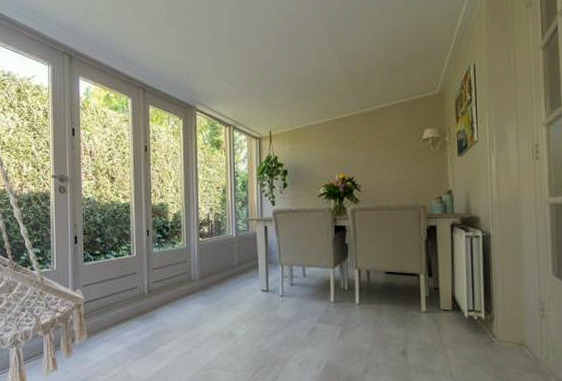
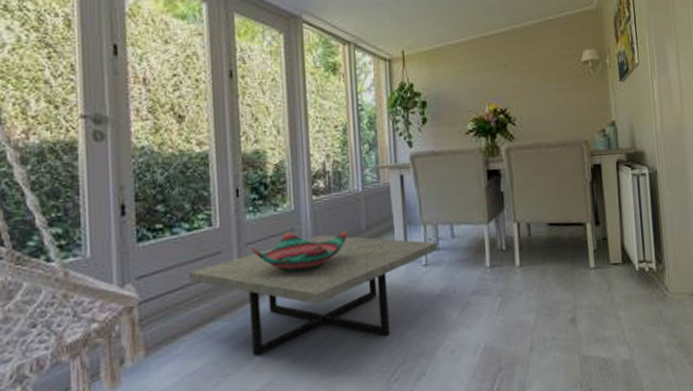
coffee table: none [116,266,292,349] -> present [189,234,438,357]
decorative bowl: none [155,262,224,292] -> present [250,230,348,273]

